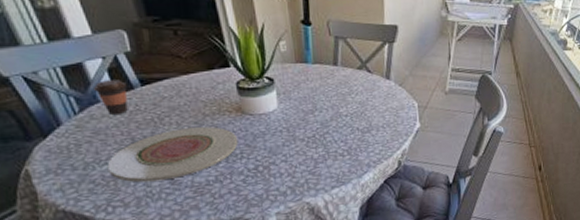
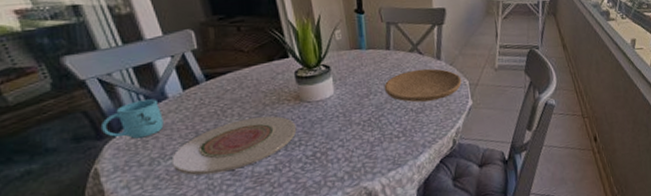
mug: none [30,102,97,142] -> present [102,99,164,139]
coffee cup: present [92,80,128,114] -> none [161,76,193,110]
plate: none [330,87,411,122] -> present [384,68,462,103]

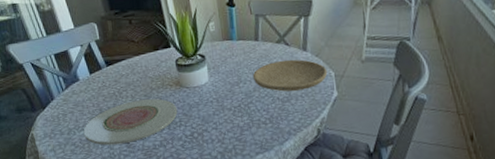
mug: present [102,99,164,139] -> none [35,80,77,112]

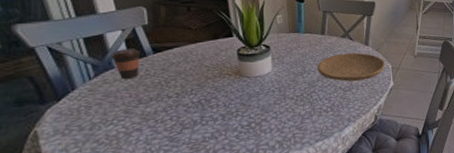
coffee cup: none [74,62,98,90] -> present [109,48,141,79]
plate: present [83,98,178,146] -> none [112,88,235,141]

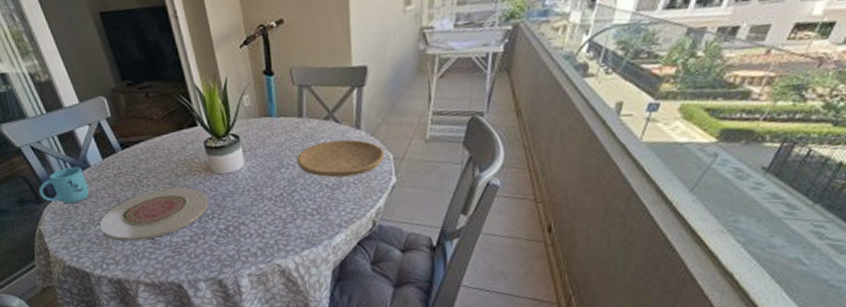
mug: none [46,68,108,104] -> present [39,167,90,204]
coffee cup: present [109,48,141,79] -> none [83,145,113,178]
plate: none [112,88,235,141] -> present [99,187,209,242]

